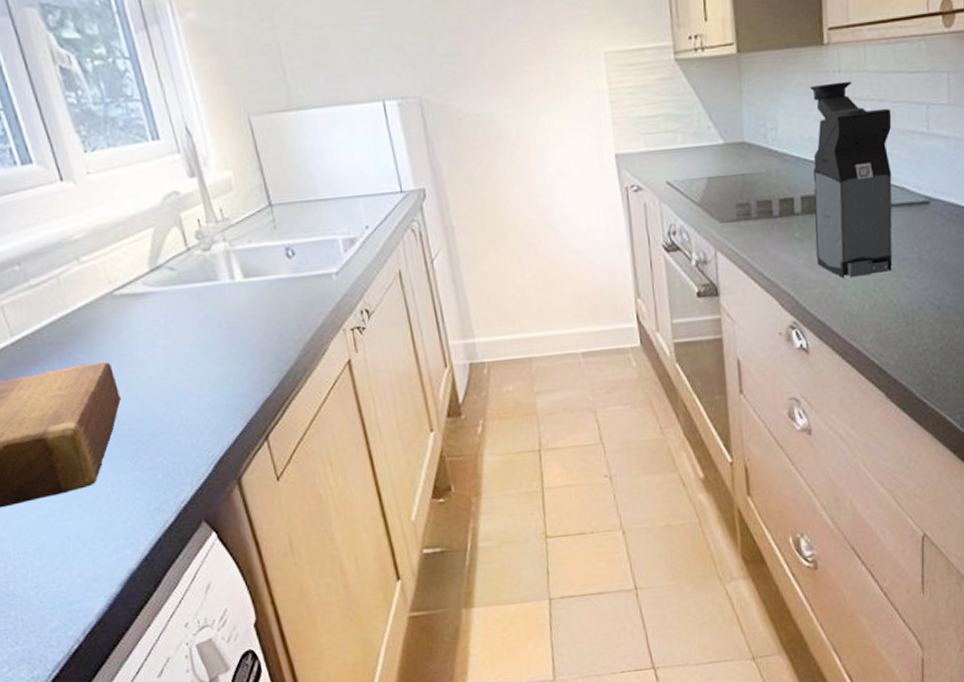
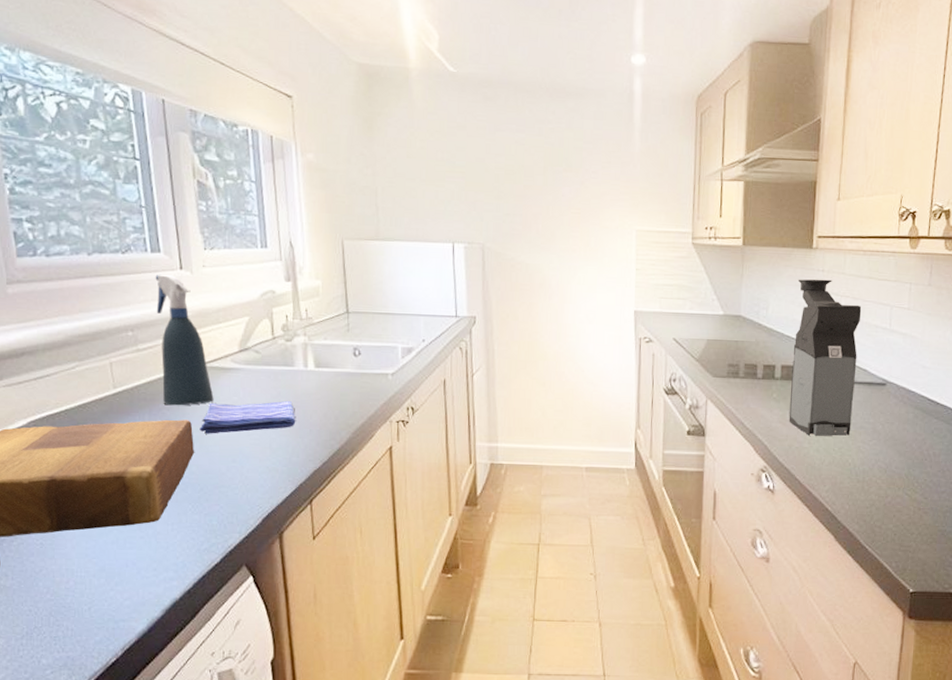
spray bottle: none [32,189,131,348] -> present [155,274,214,406]
dish towel: none [121,323,233,375] -> present [199,401,296,434]

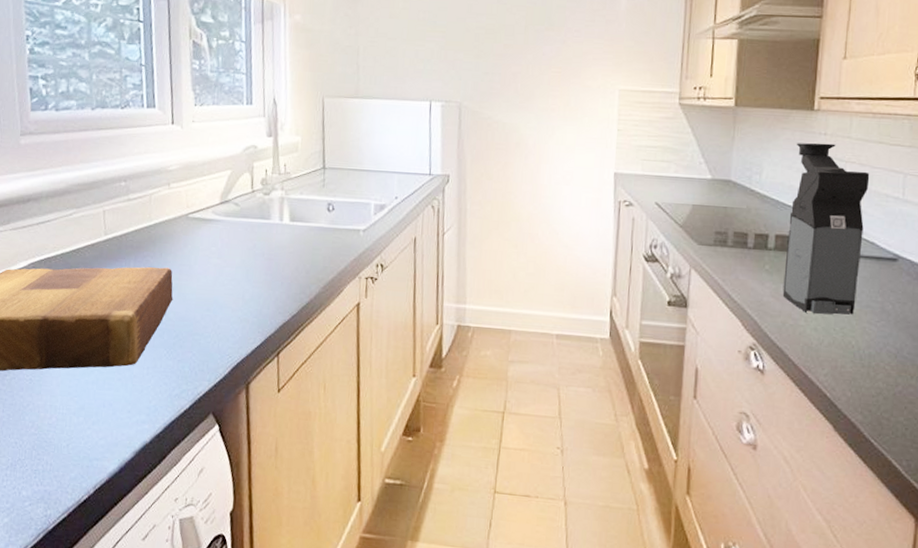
spray bottle: present [155,274,214,406] -> none [148,128,194,254]
dish towel: present [199,401,296,434] -> none [179,253,269,283]

